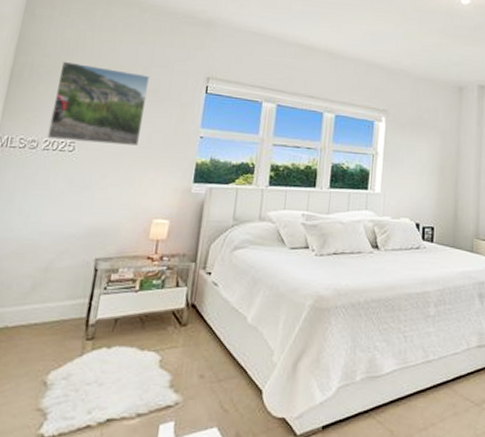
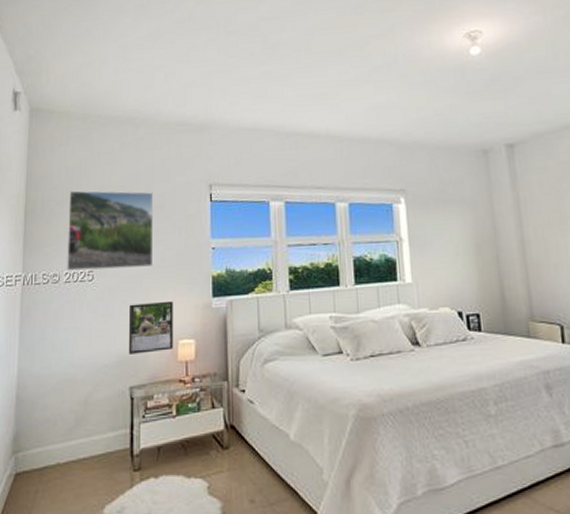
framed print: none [99,179,154,228] -> present [128,300,174,354]

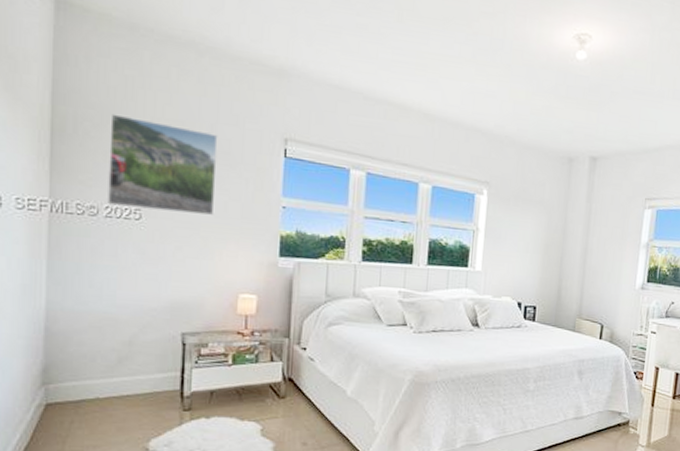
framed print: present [128,300,174,354] -> none [181,251,235,303]

